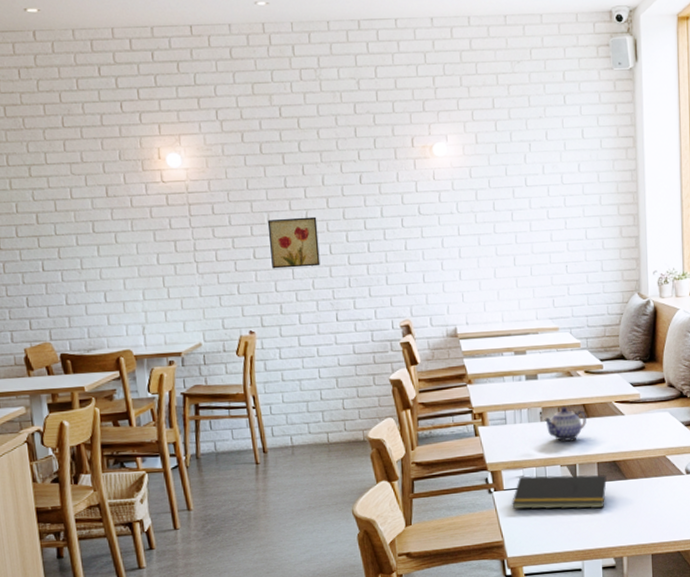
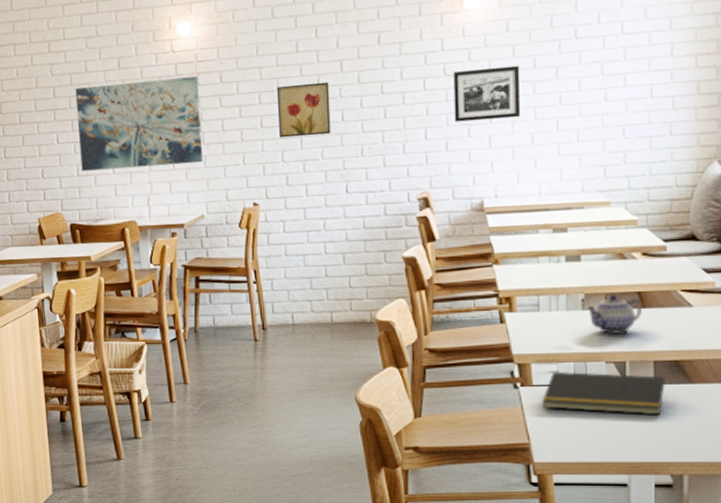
wall art: none [60,207,199,300] -> present [75,76,204,171]
picture frame: none [427,207,485,257] -> present [453,65,521,122]

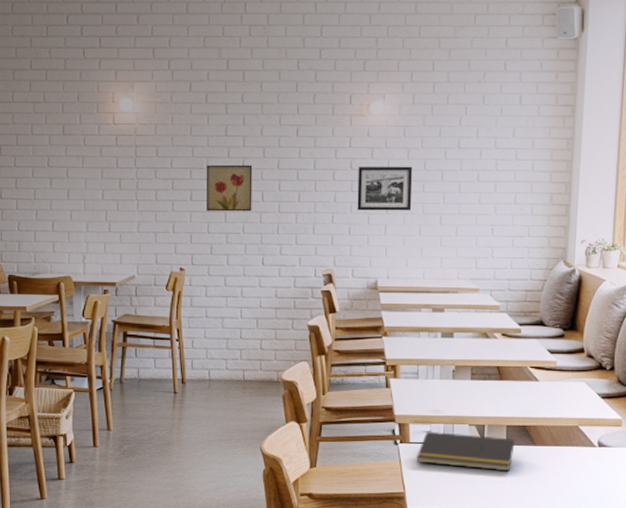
wall art: present [75,76,204,171] -> none [20,148,137,228]
teapot: present [587,294,642,334] -> none [456,367,499,401]

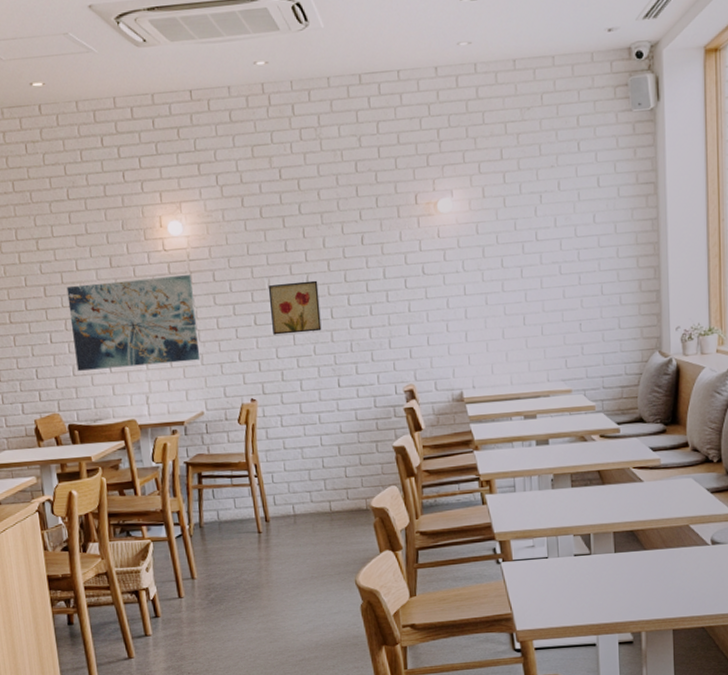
wall art: none [20,148,137,228] -> present [66,275,201,371]
picture frame: present [357,166,413,211] -> none [431,265,492,319]
notepad: present [416,431,515,472] -> none [521,545,624,581]

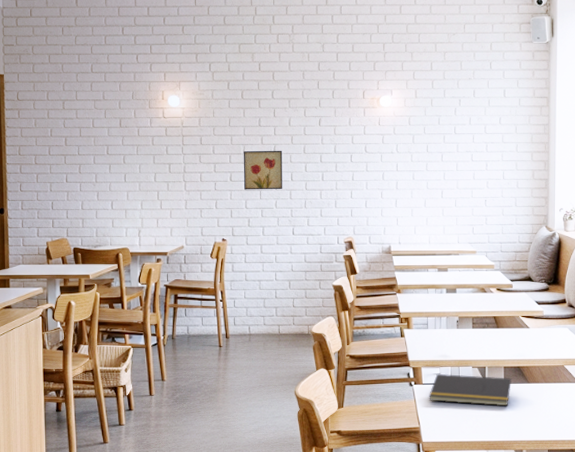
wall art: present [66,275,201,371] -> none [83,138,185,206]
notepad: none [521,545,624,581] -> present [429,373,511,406]

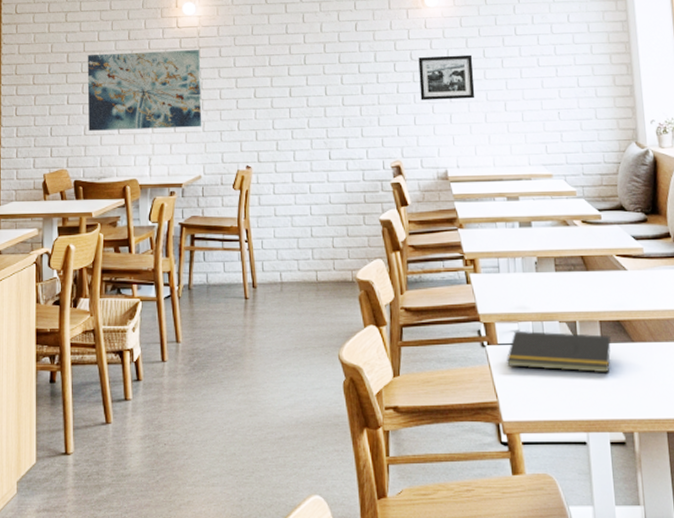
wall art: none [83,138,185,206] -> present [87,50,202,131]
wall art: present [243,150,283,190] -> none [268,60,316,108]
picture frame: none [372,149,418,187] -> present [418,54,475,101]

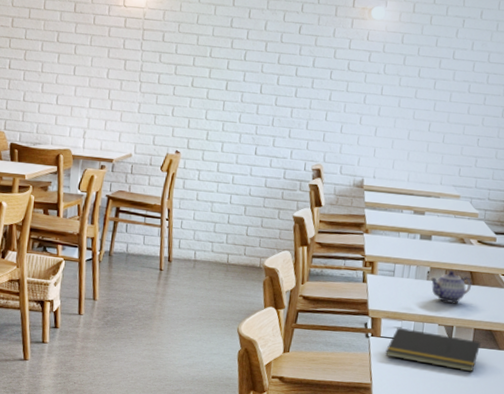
wall art: present [87,50,202,131] -> none [28,22,143,108]
picture frame: present [418,54,475,101] -> none [350,68,408,116]
teapot: none [539,257,586,295] -> present [430,270,472,303]

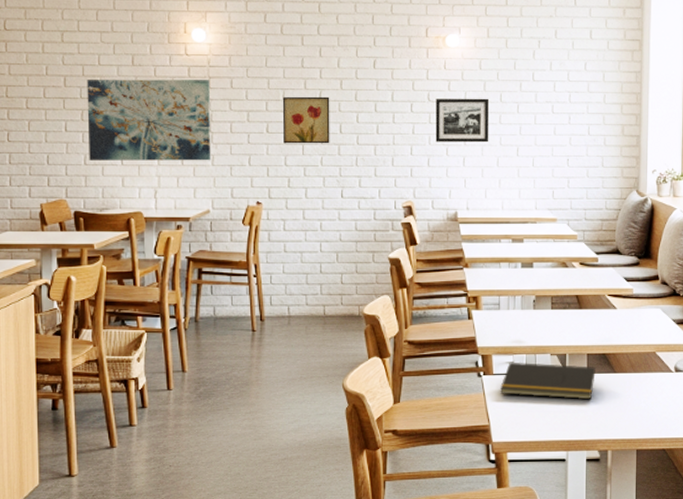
wall art: none [28,22,143,108] -> present [87,79,211,161]
wall art: none [206,54,254,103] -> present [282,96,330,144]
picture frame: none [350,68,408,116] -> present [435,98,490,143]
teapot: present [430,270,472,303] -> none [537,296,579,330]

